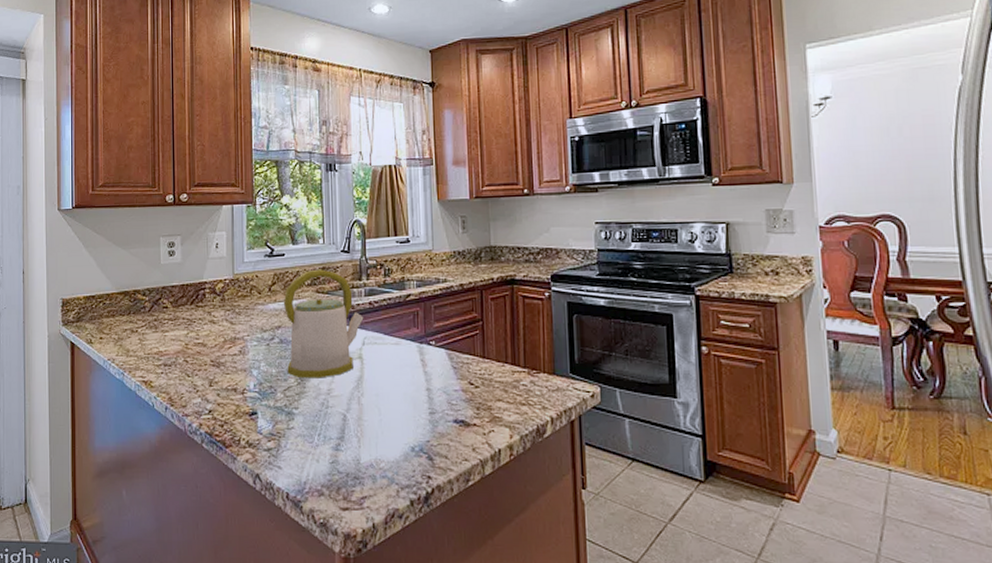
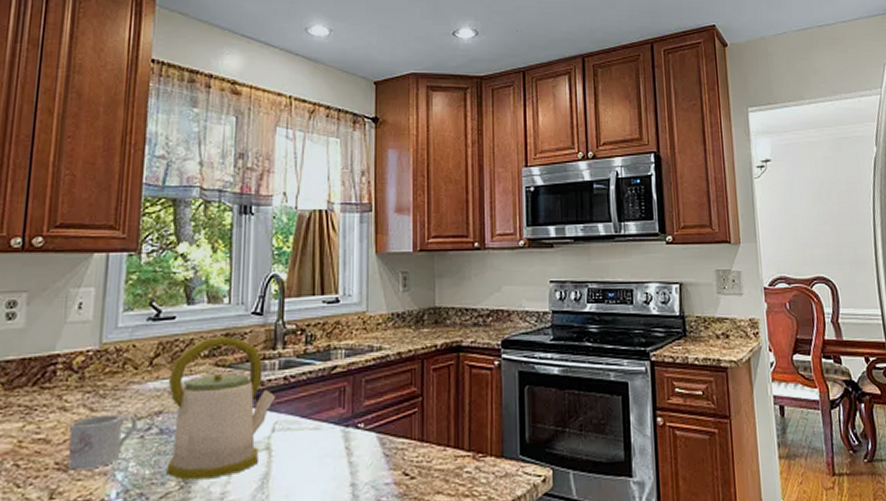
mug: none [218,327,264,367] -> present [68,414,138,470]

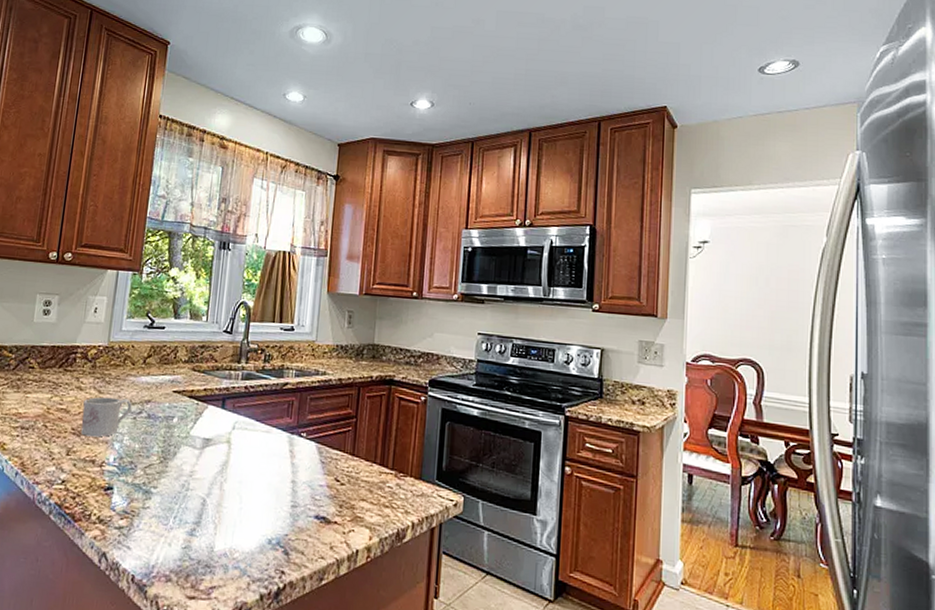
kettle: present [166,336,276,480] -> none [151,346,238,459]

